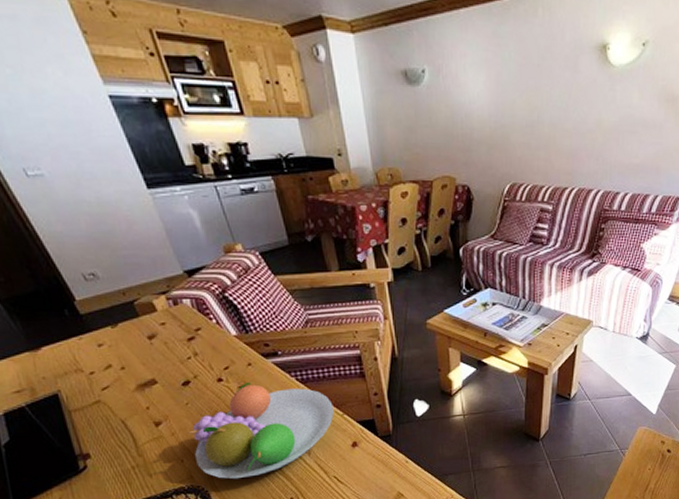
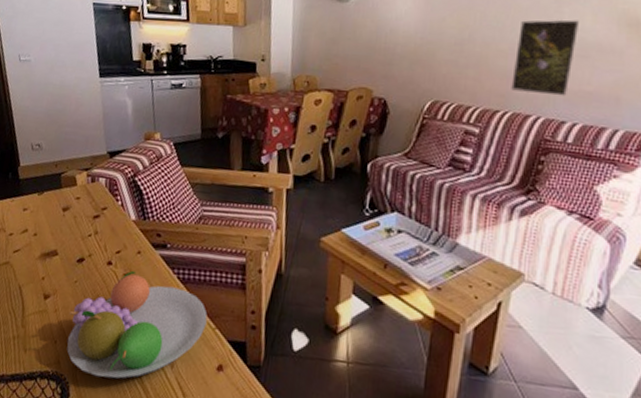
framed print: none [576,97,628,170] -> present [511,19,579,96]

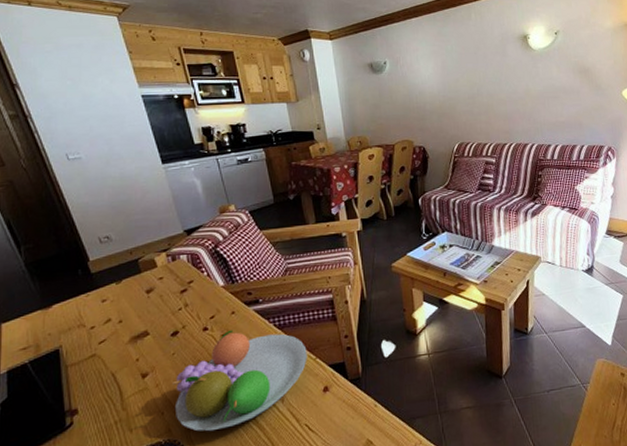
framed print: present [511,19,579,96] -> none [511,72,550,128]

